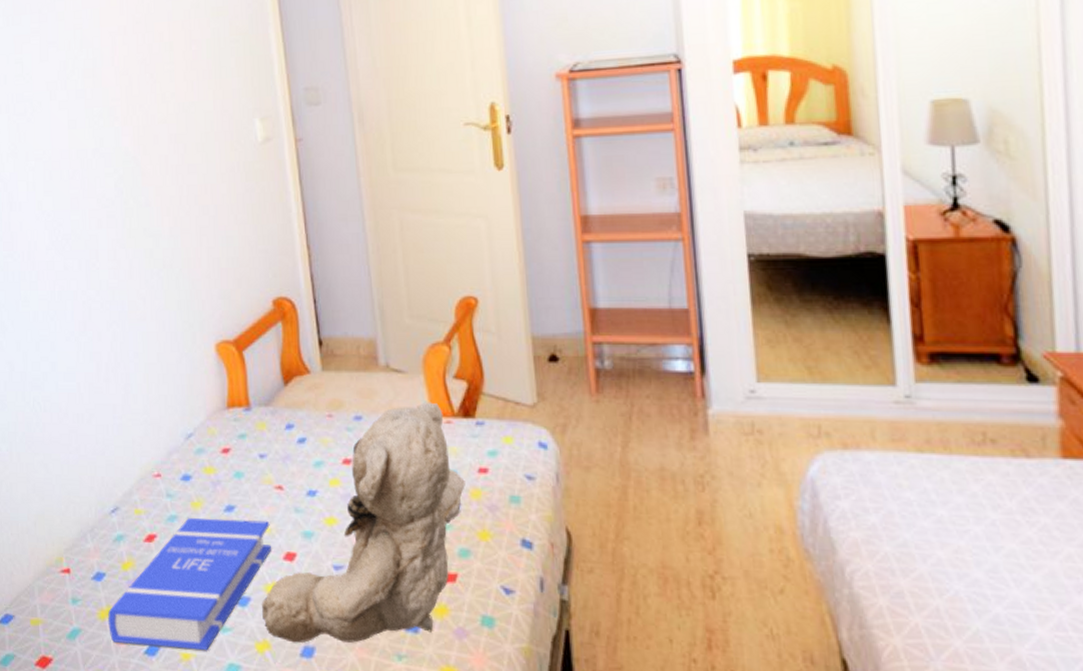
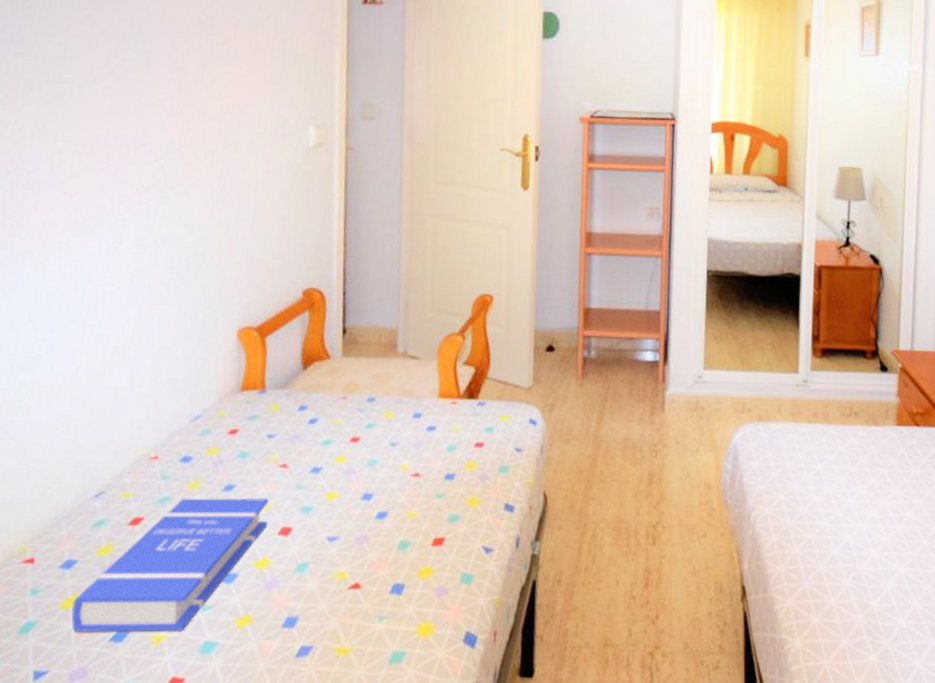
teddy bear: present [261,402,465,643] -> none [248,385,462,615]

